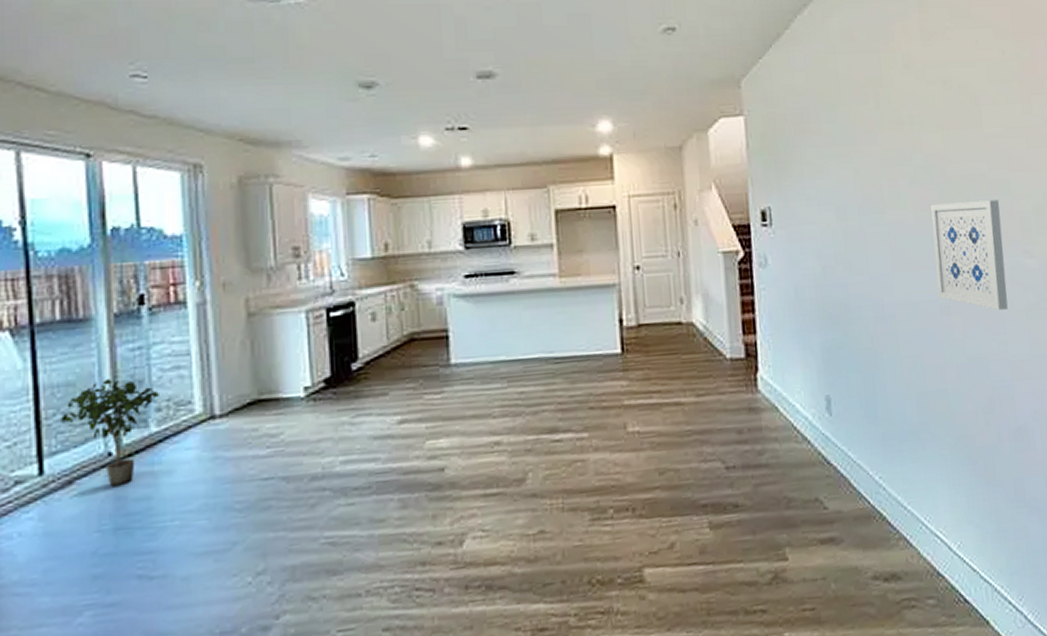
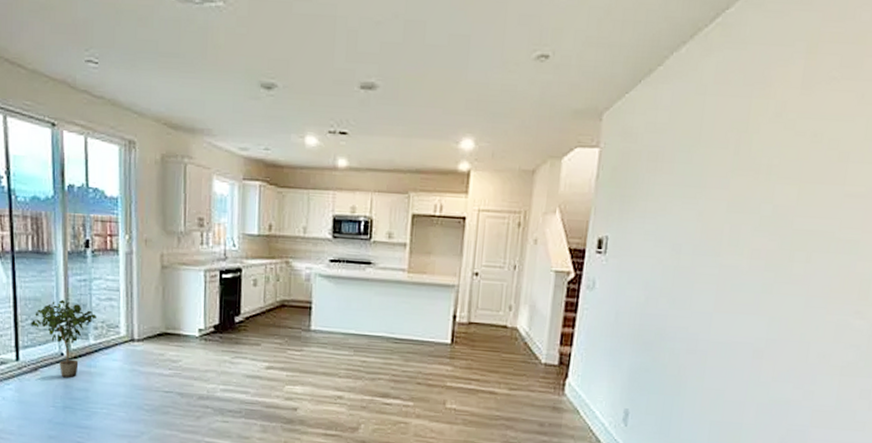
wall art: present [931,200,1008,310] -> none [754,254,843,363]

